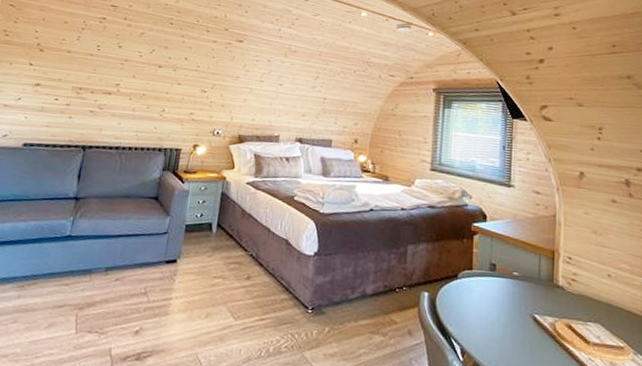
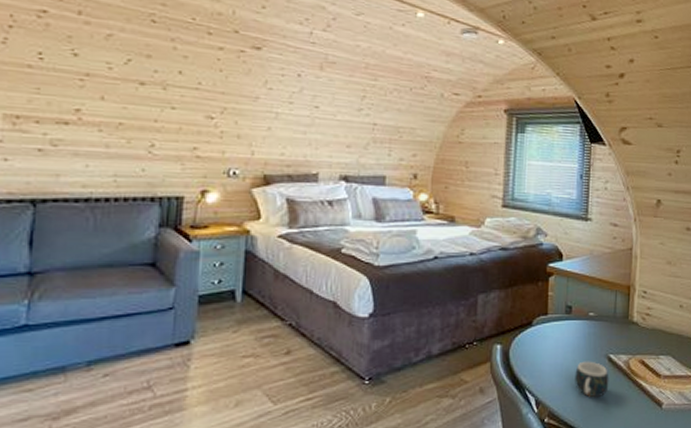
mug: none [499,317,535,356] -> present [575,361,609,398]

